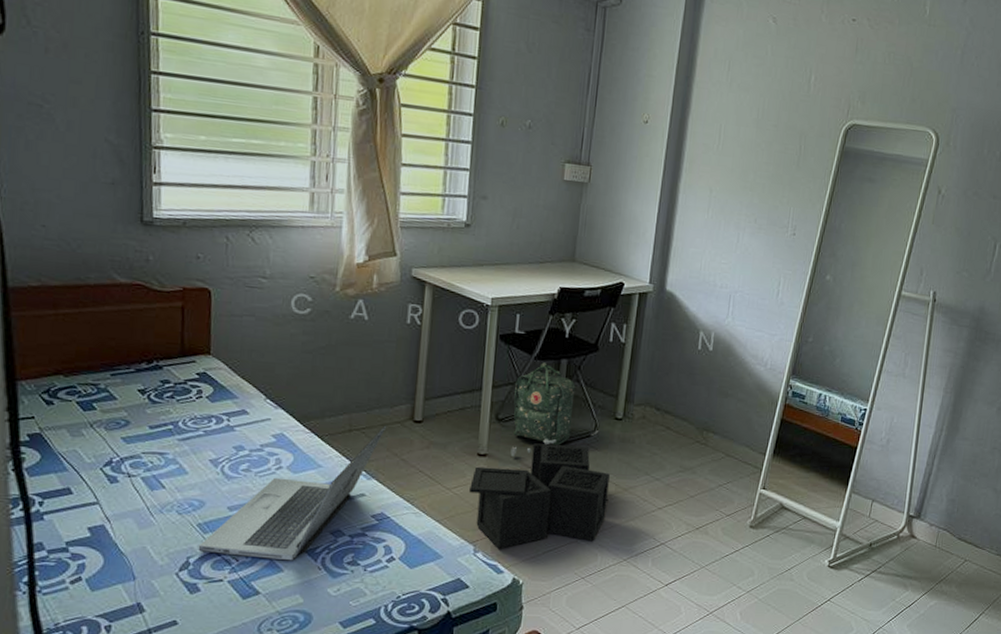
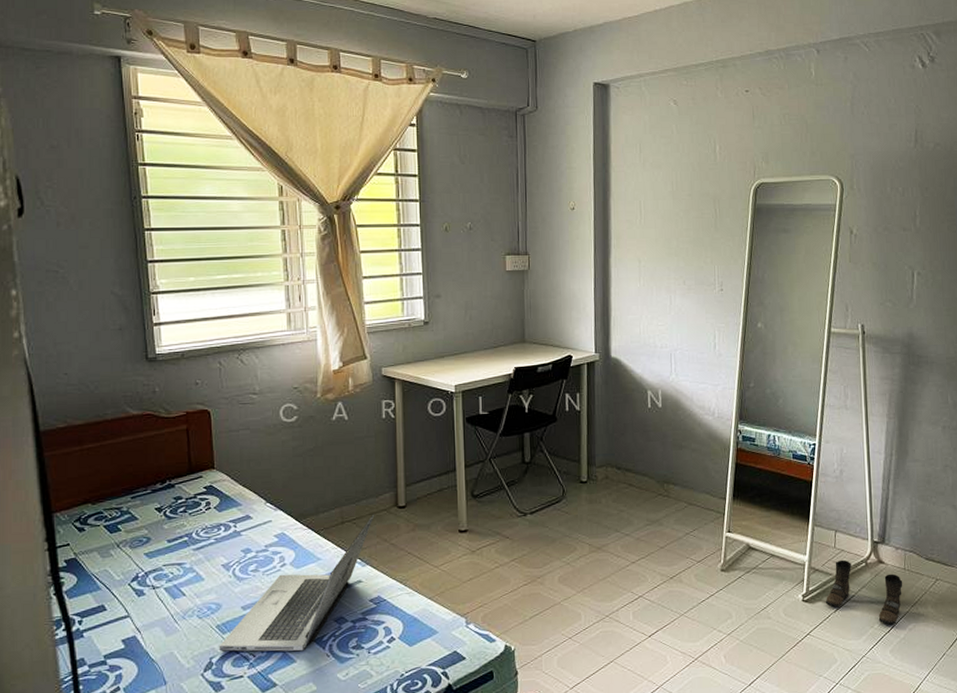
storage bin: present [469,443,610,549] -> none [455,512,584,619]
backpack: present [510,362,599,457] -> none [486,438,567,529]
boots: none [851,530,932,600] -> present [825,559,903,625]

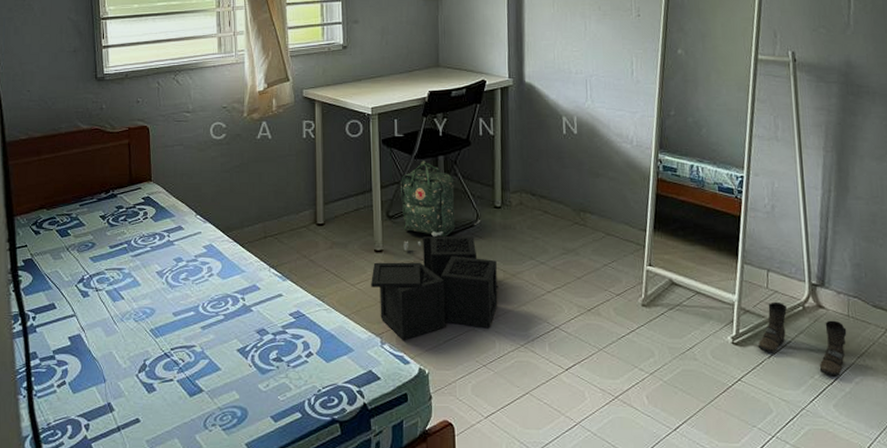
laptop: present [219,514,375,652] -> none [152,230,295,360]
storage bin: none [455,512,584,619] -> present [371,236,499,340]
backpack: none [486,438,567,529] -> present [401,161,481,251]

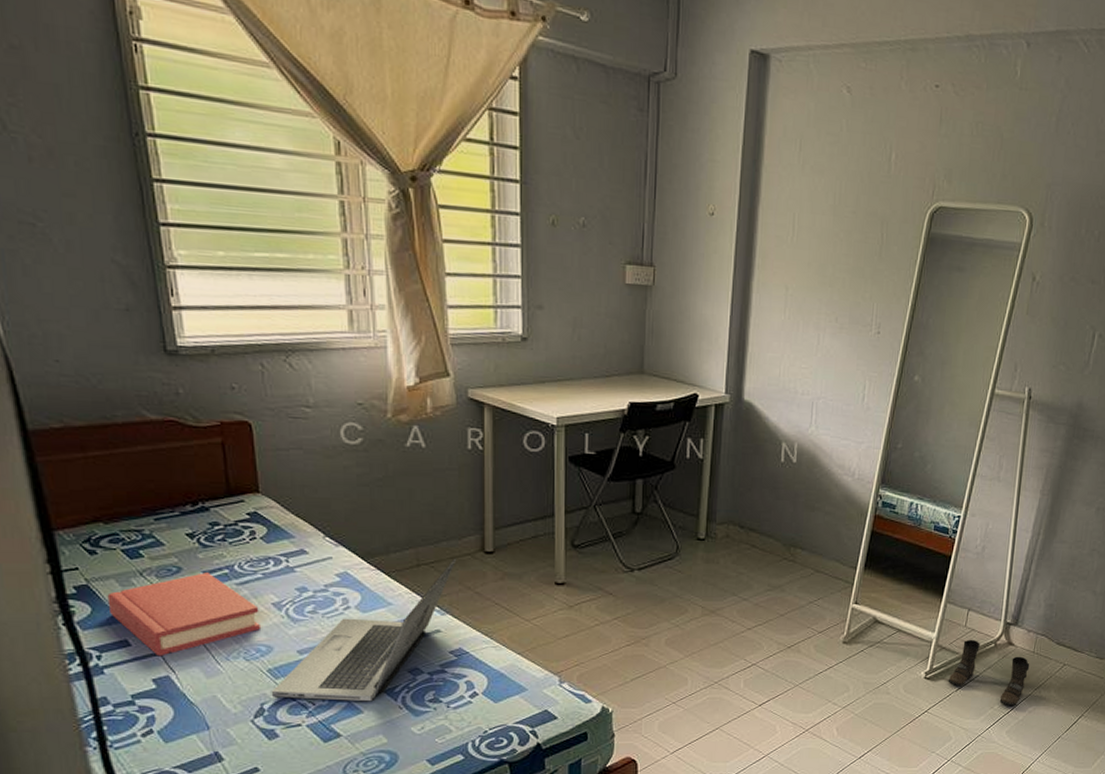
hardback book: none [43,247,147,318] -> present [107,572,260,657]
laptop: none [152,230,295,360] -> present [271,558,457,702]
storage bin: present [371,236,499,340] -> none [550,569,695,678]
backpack: present [401,161,481,251] -> none [589,484,682,584]

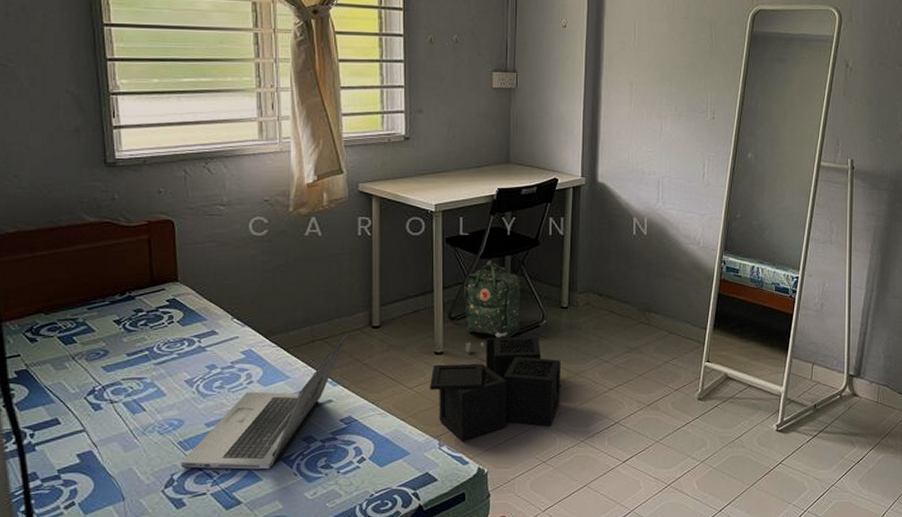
hardback book: present [107,572,260,657] -> none [43,355,173,433]
storage bin: none [550,569,695,678] -> present [430,337,562,441]
backpack: none [589,484,682,584] -> present [464,260,547,352]
boots: present [948,639,1030,707] -> none [798,391,875,456]

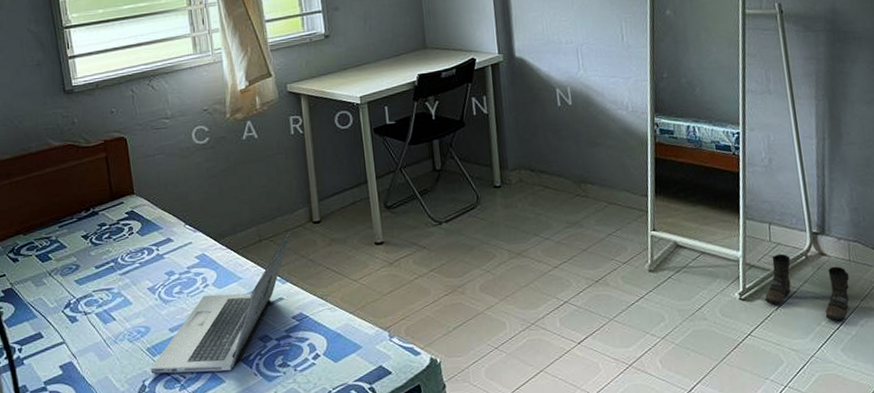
storage bin: present [430,337,562,441] -> none [374,219,505,331]
backpack: present [464,260,547,352] -> none [396,146,482,240]
boots: none [798,391,875,456] -> present [764,253,850,322]

